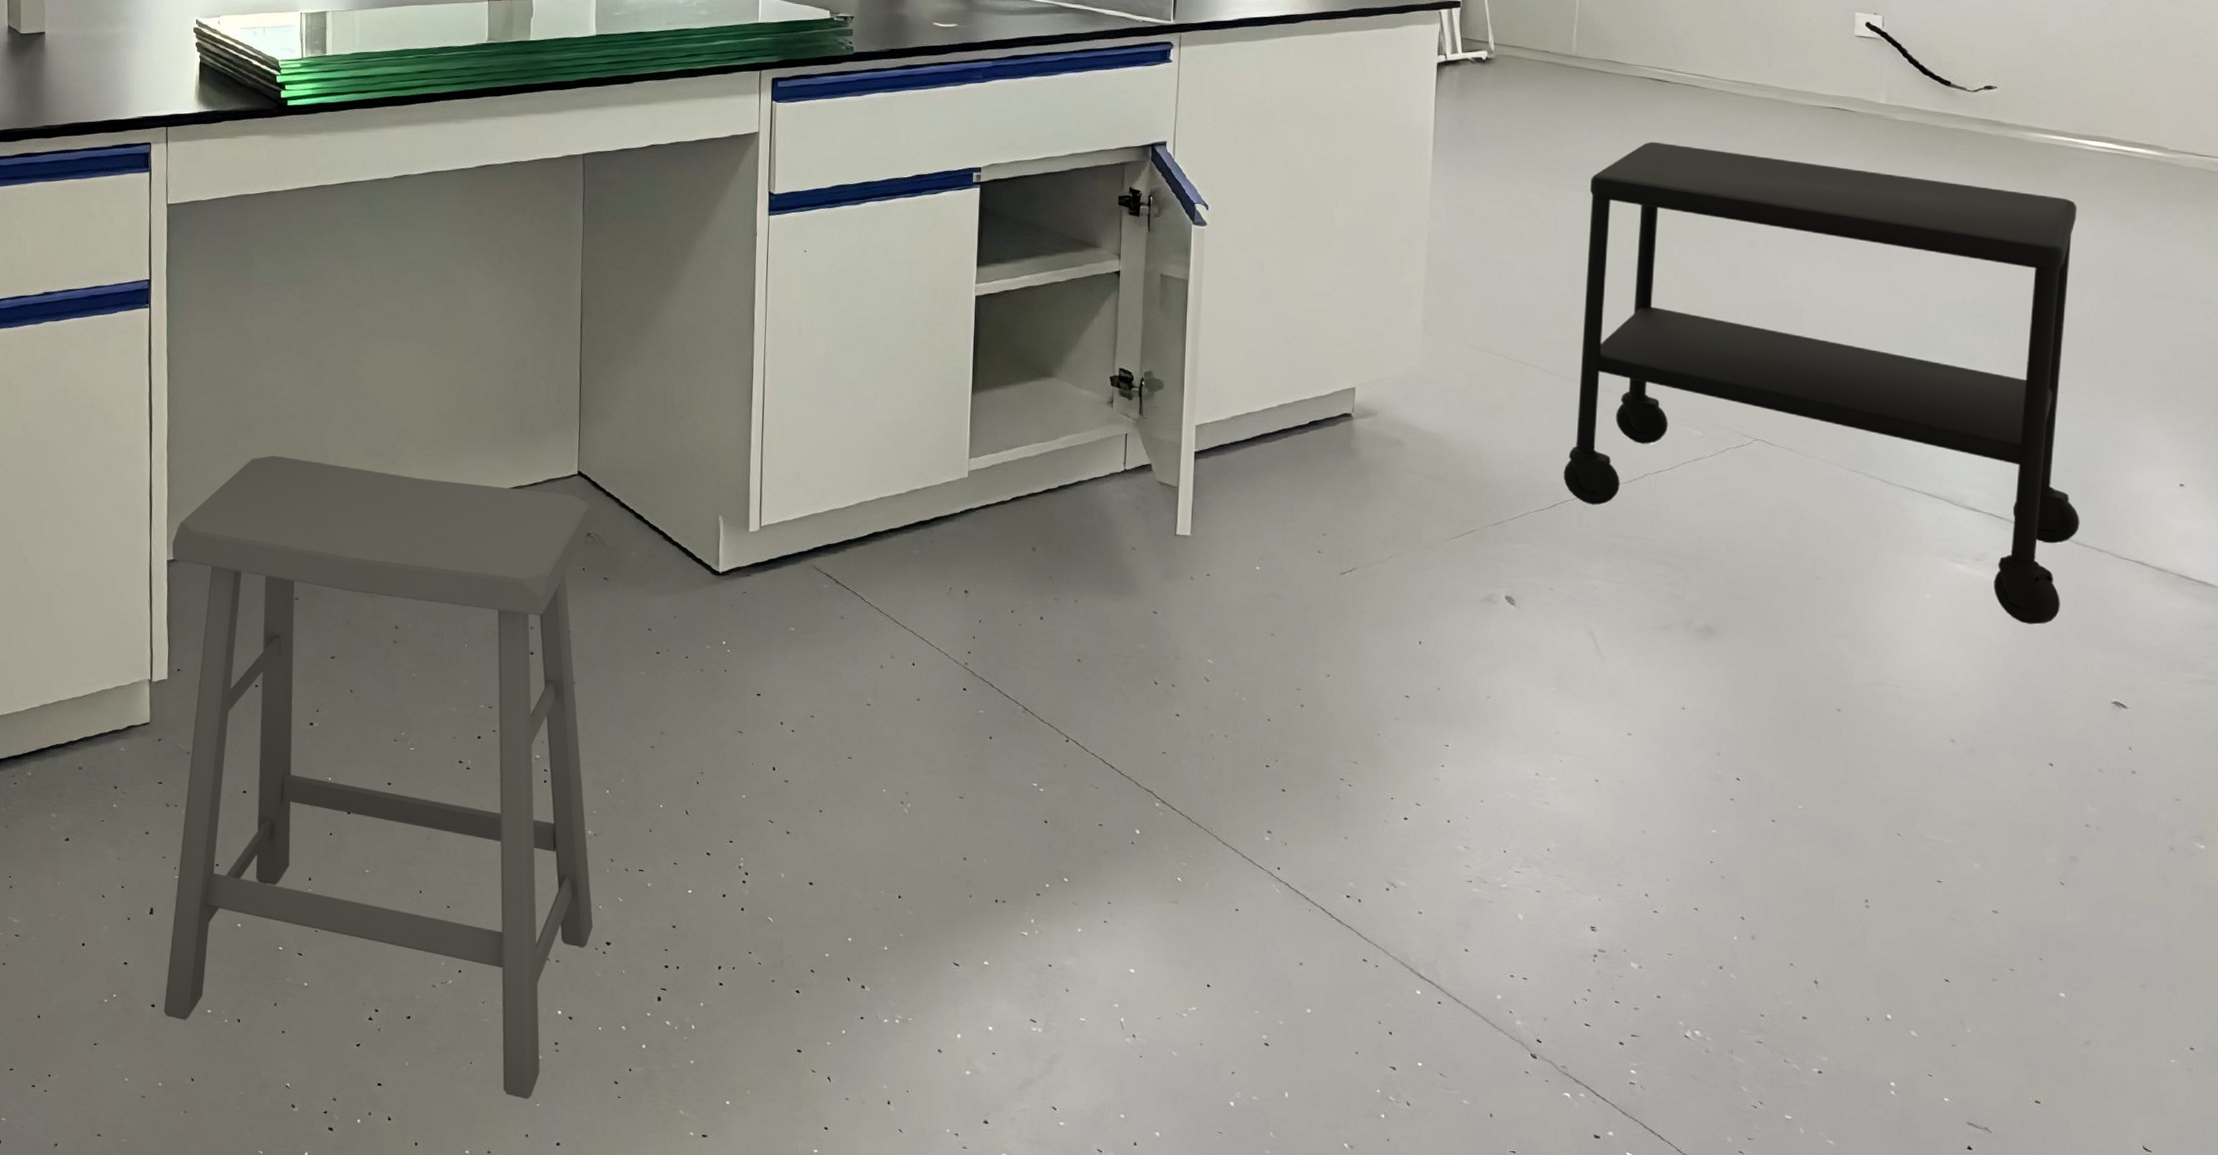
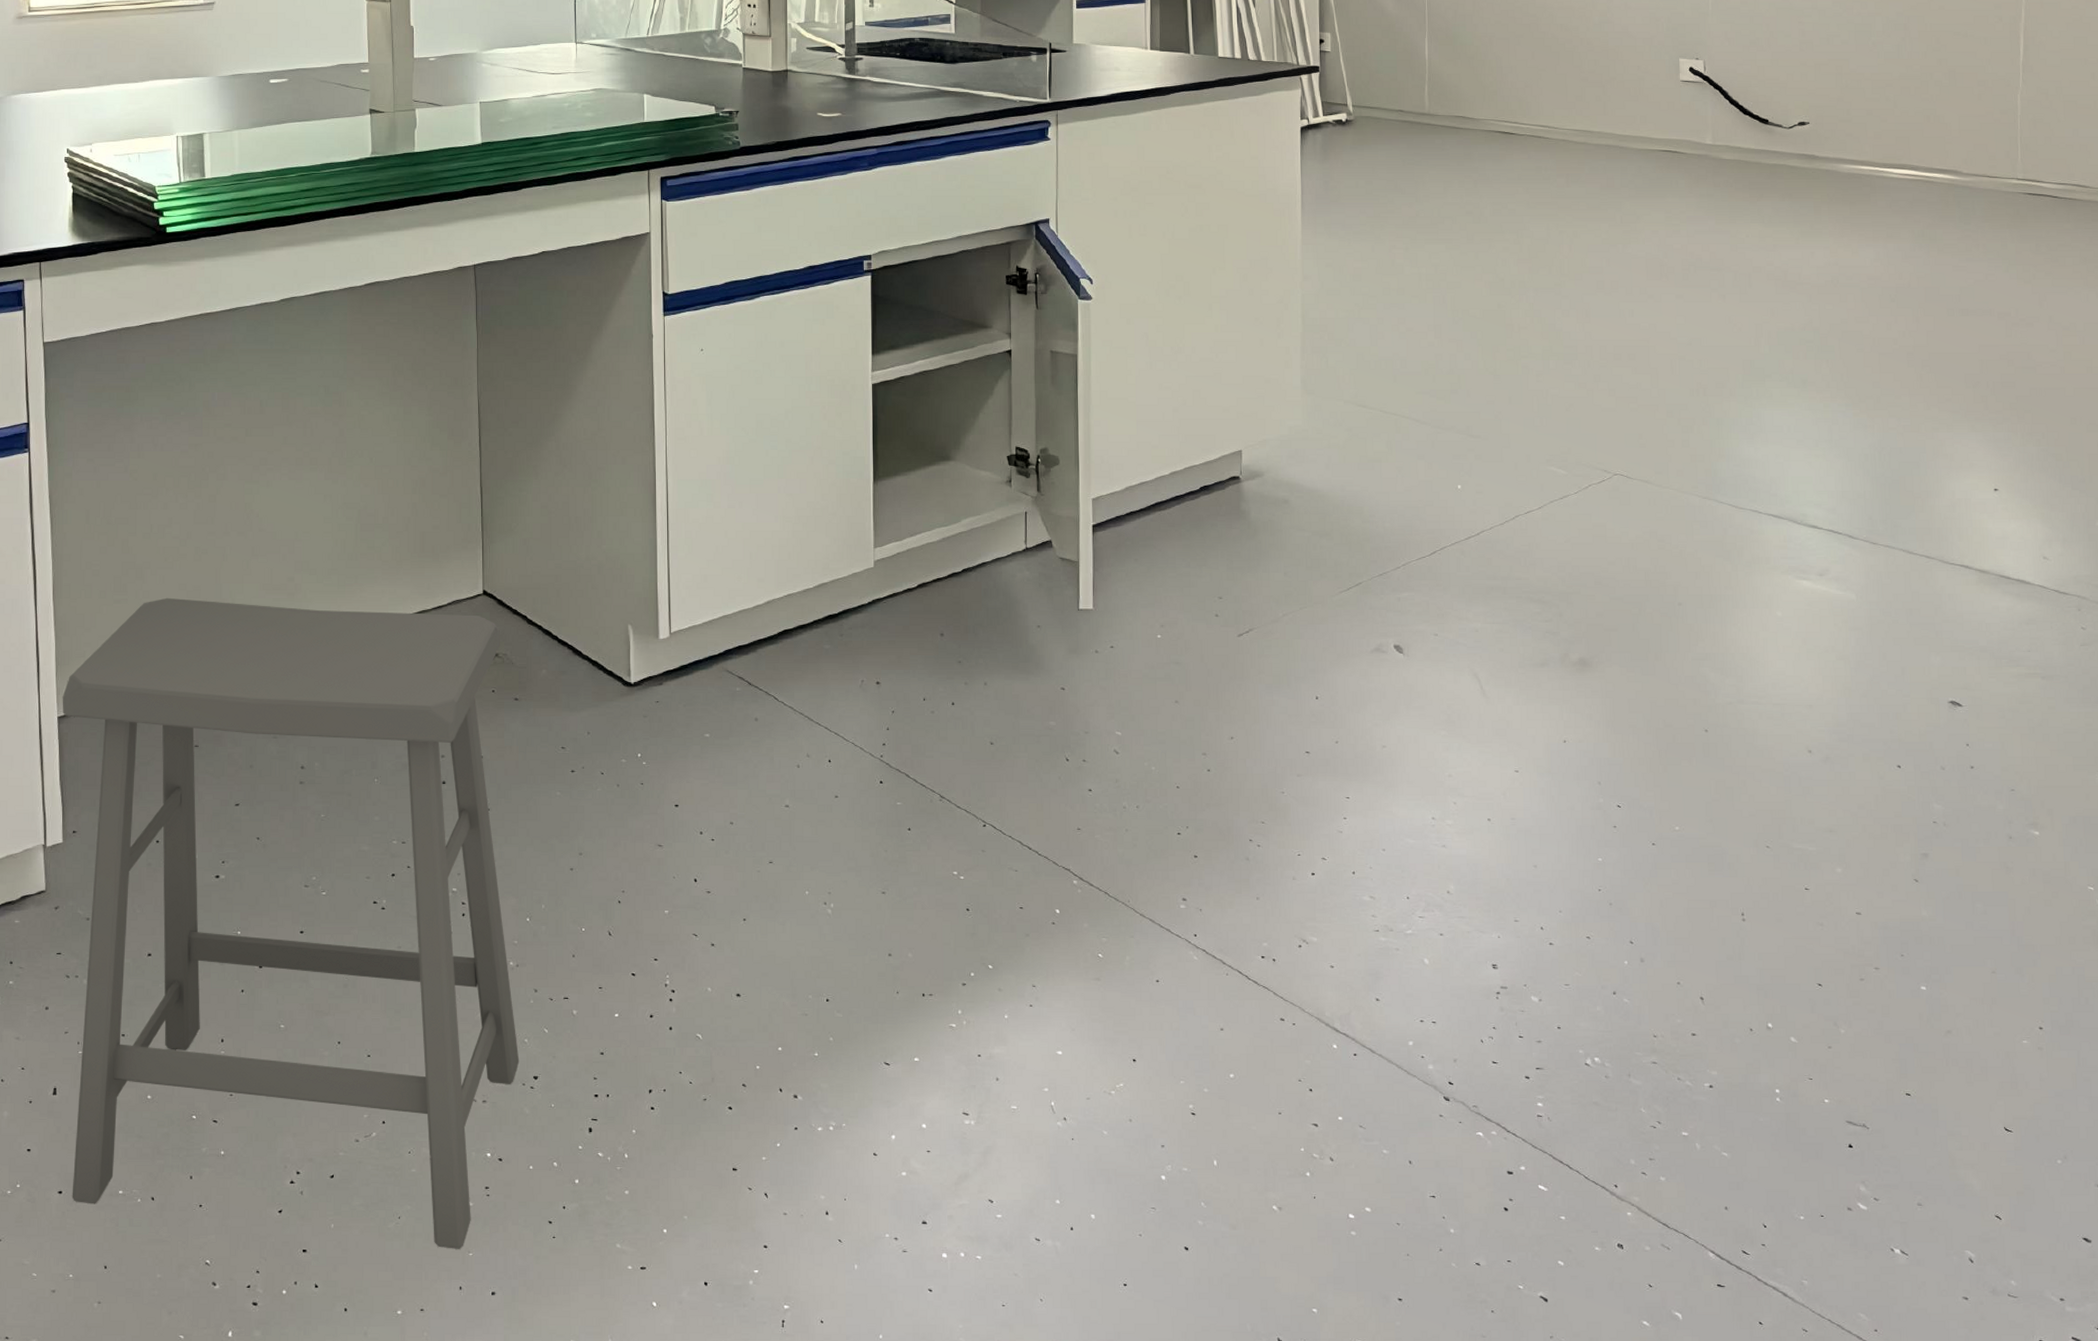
utility cart: present [1563,141,2080,625] -> none [1440,192,1910,633]

